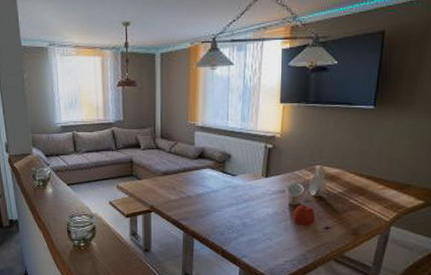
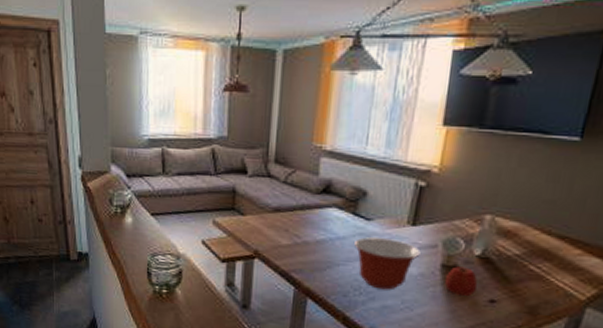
mixing bowl: none [225,189,273,227] -> present [354,237,421,290]

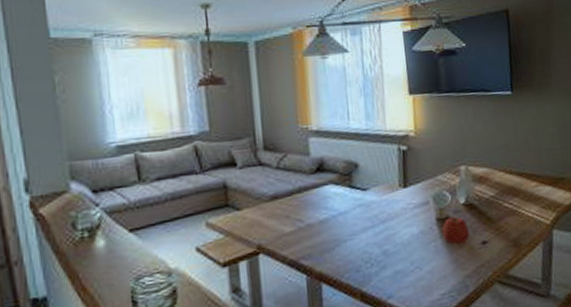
mixing bowl: present [354,237,421,290] -> none [356,204,417,256]

